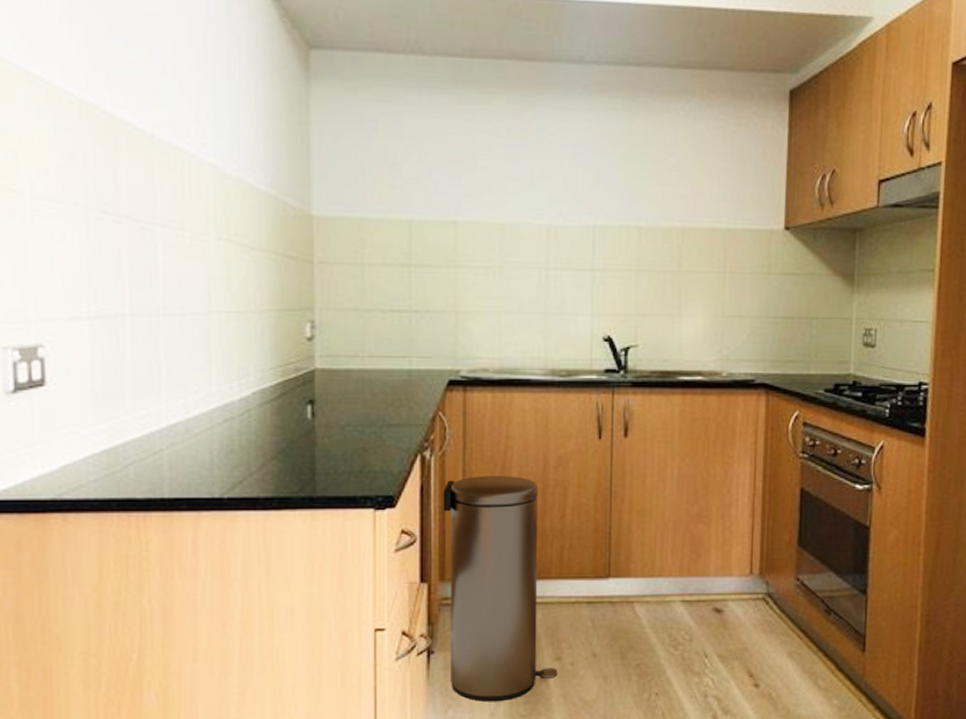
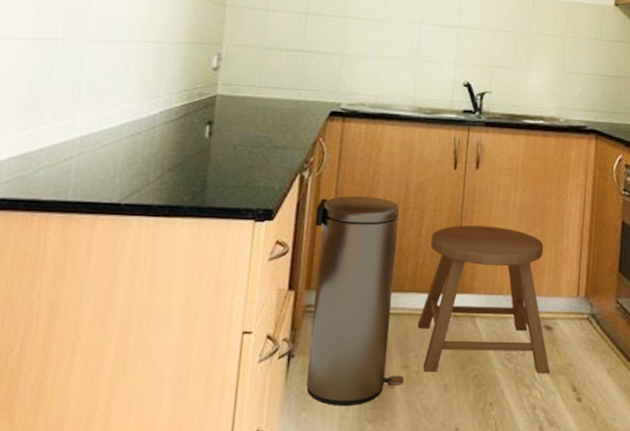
stool: none [569,502,722,663] -> present [417,225,550,374]

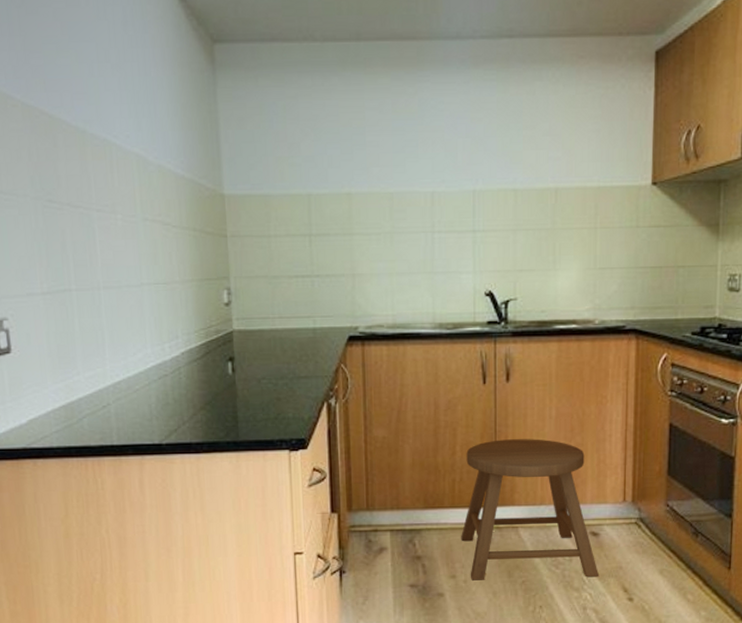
pedal bin: present [306,196,405,405] -> none [347,419,453,613]

